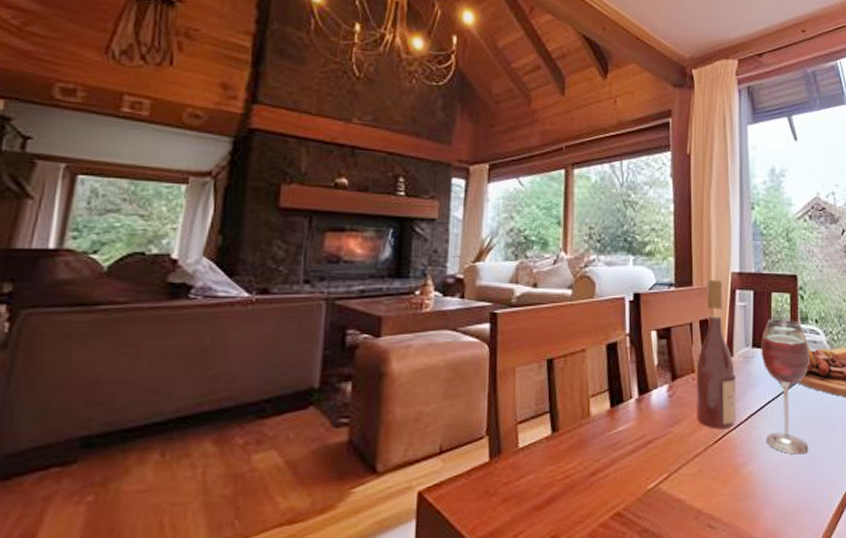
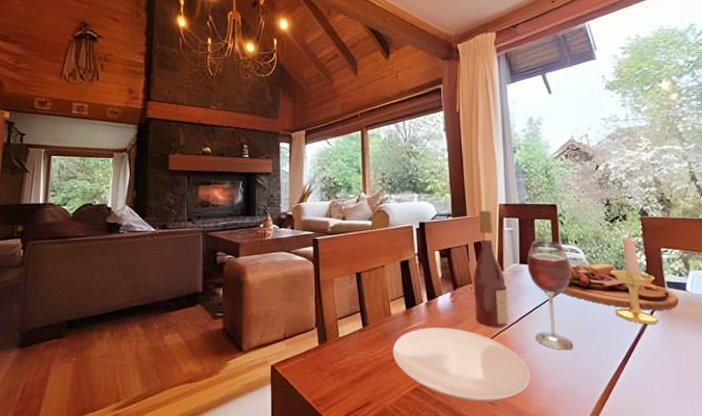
plate: none [589,430,758,527] -> present [392,327,531,402]

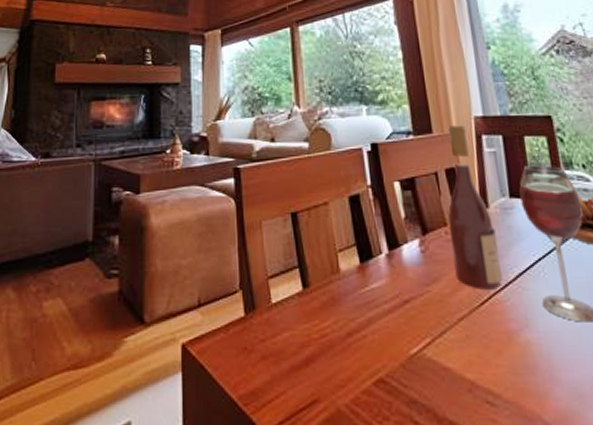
plate: present [392,327,531,402] -> none [344,289,542,402]

